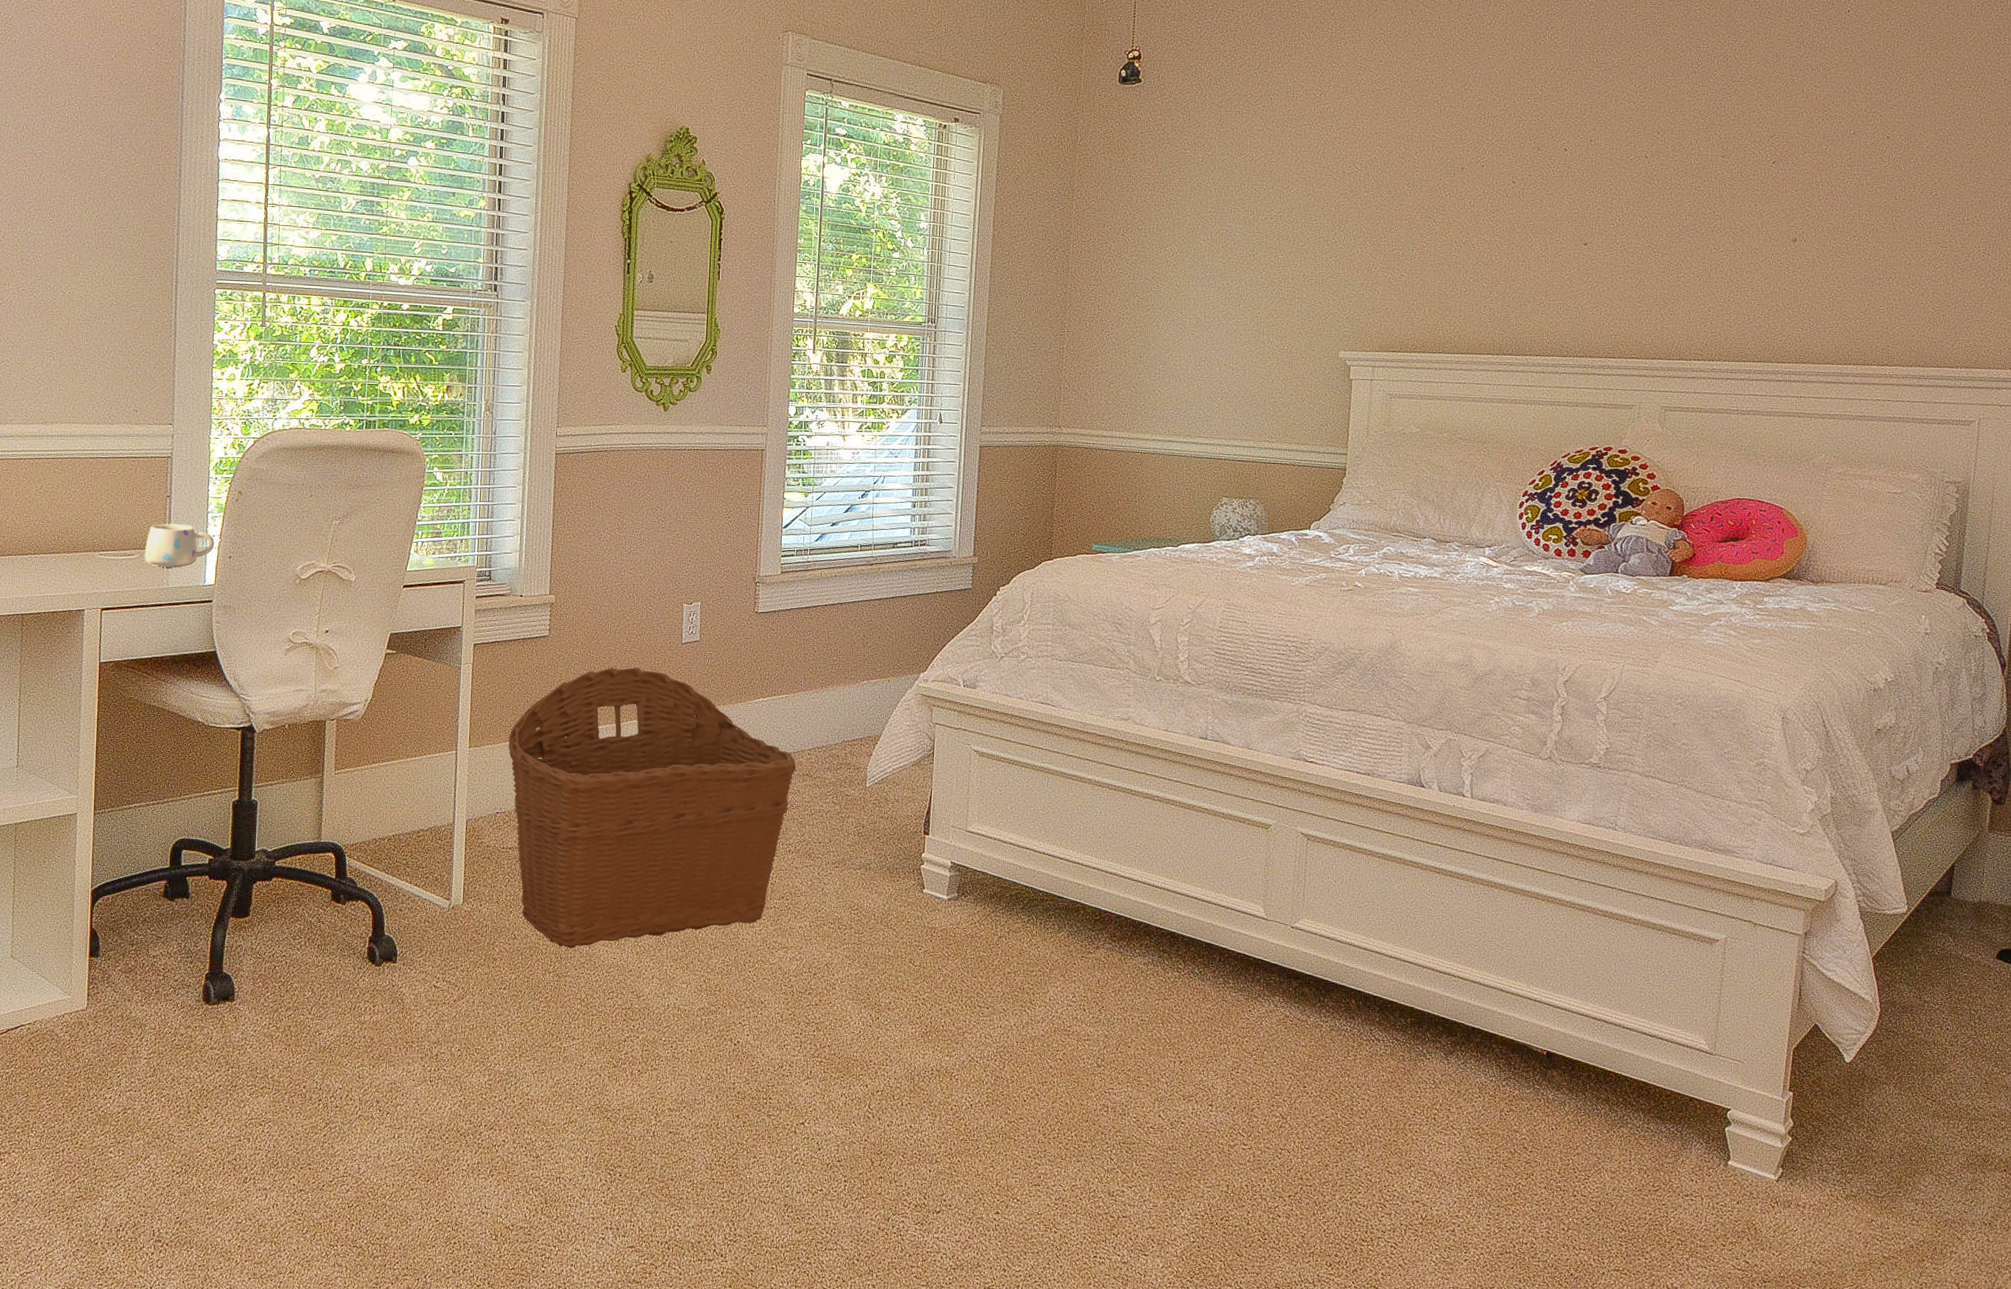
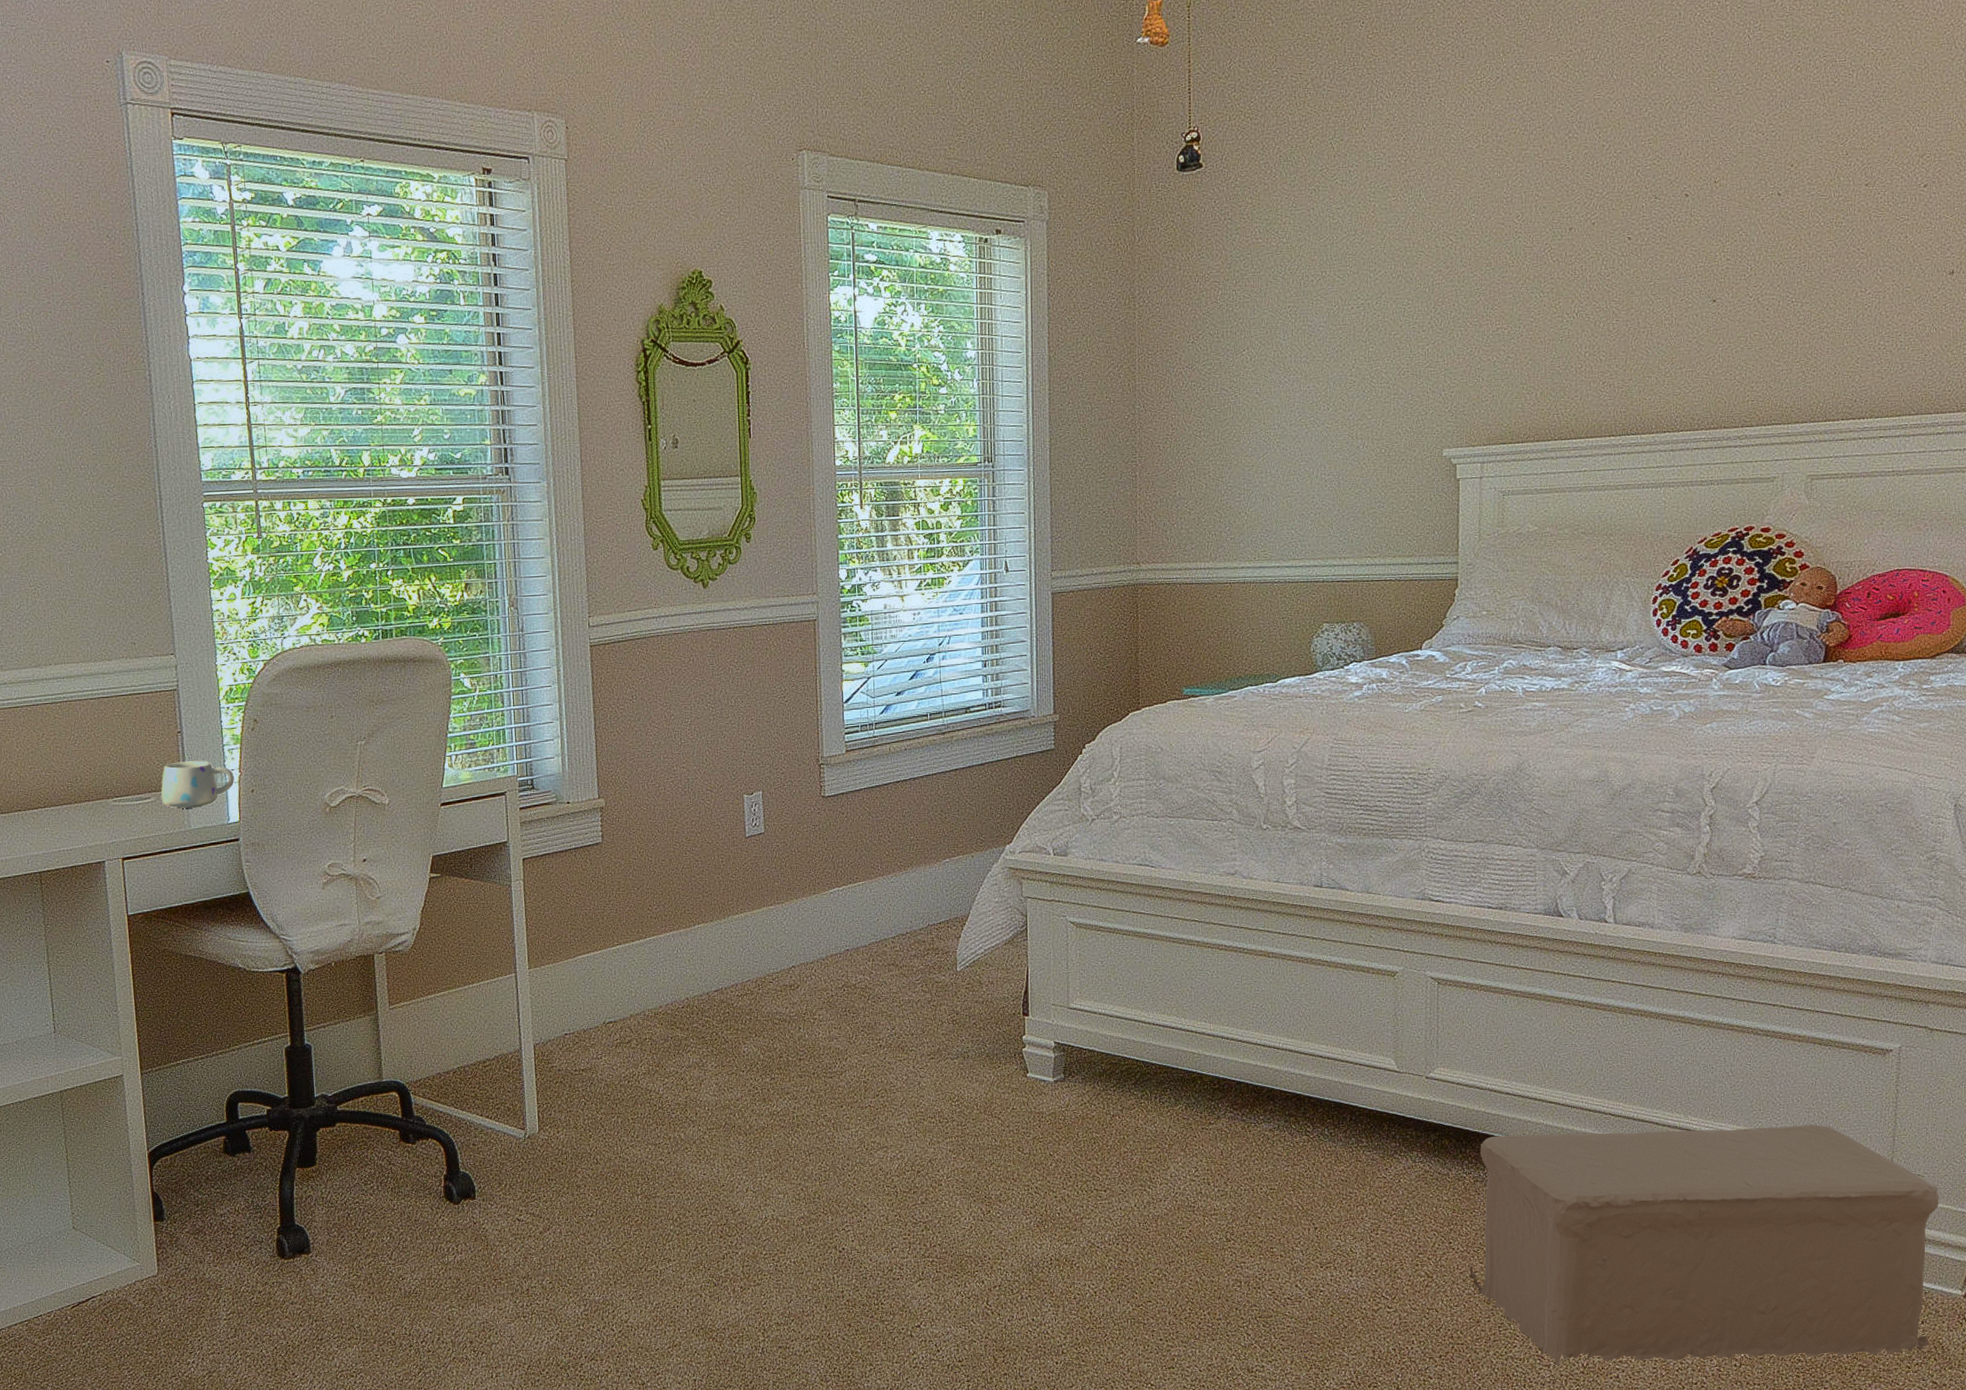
wicker basket: present [508,667,797,949] -> none [570,868,881,1168]
storage ottoman: none [1320,988,1756,1231] -> present [1468,1124,1939,1366]

